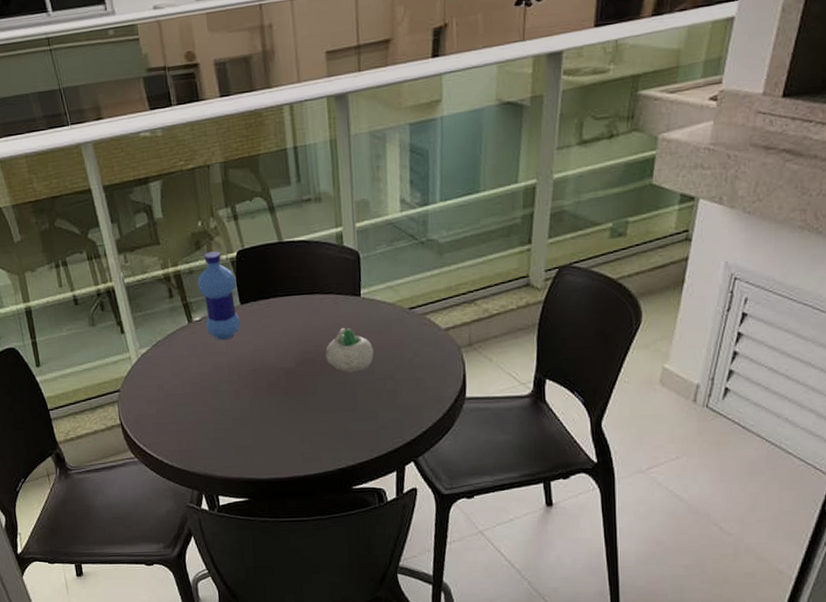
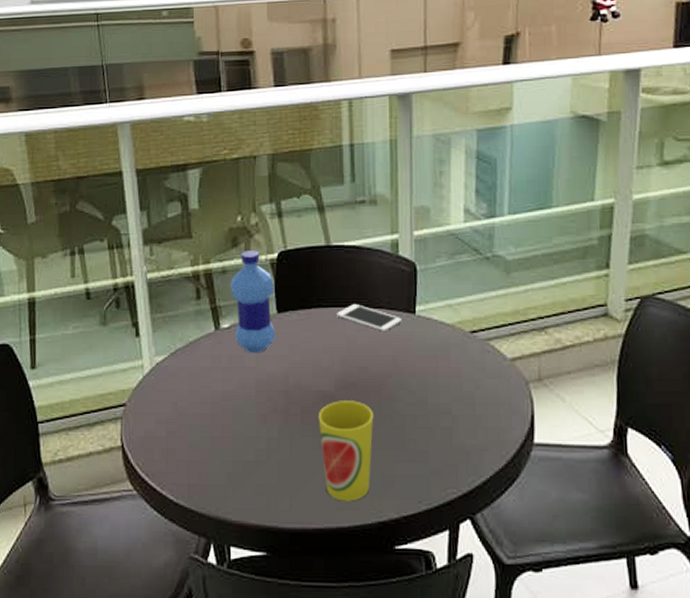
cup: none [282,373,330,455] -> present [318,401,374,501]
cell phone: none [292,292,350,314] -> present [337,304,403,332]
succulent planter: present [326,328,374,372] -> none [372,349,427,402]

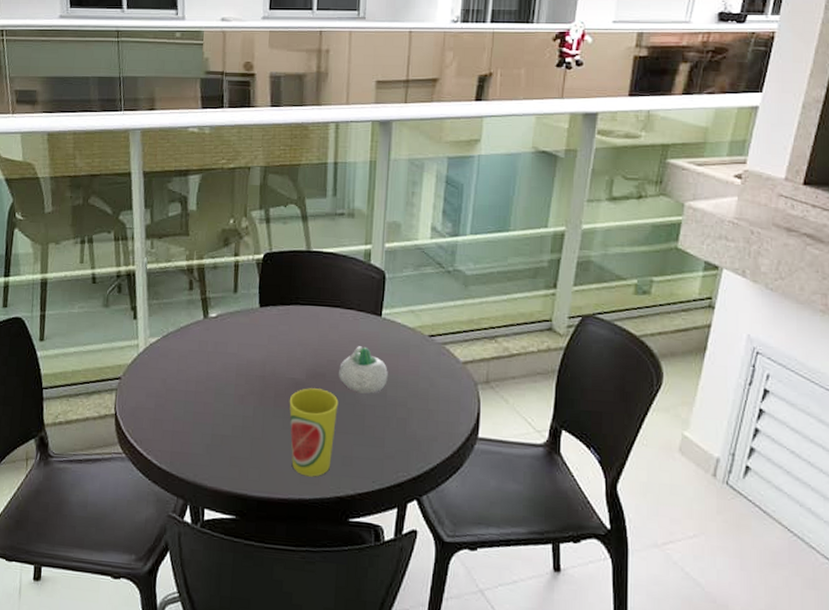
water bottle: present [230,250,275,354] -> none [219,250,258,342]
cell phone: present [337,304,403,332] -> none [312,304,370,330]
succulent planter: none [372,349,427,402] -> present [339,346,388,394]

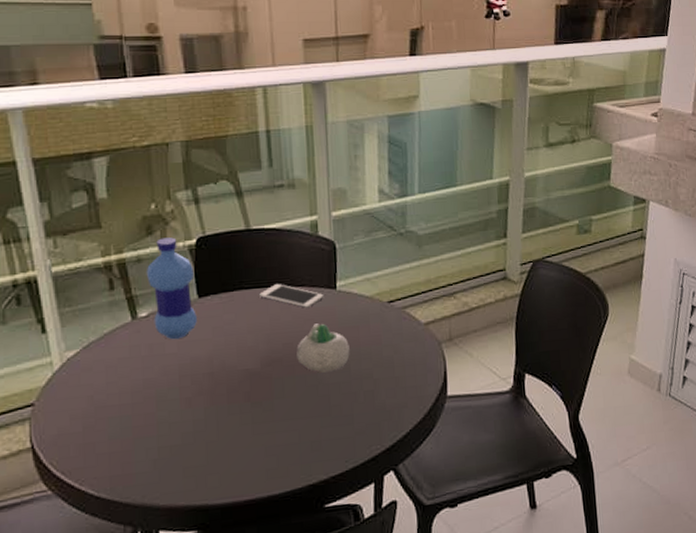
water bottle: none [219,250,258,342] -> present [146,237,197,340]
cup: present [289,388,339,477] -> none [244,375,300,471]
cell phone: none [312,304,370,330] -> present [259,284,324,308]

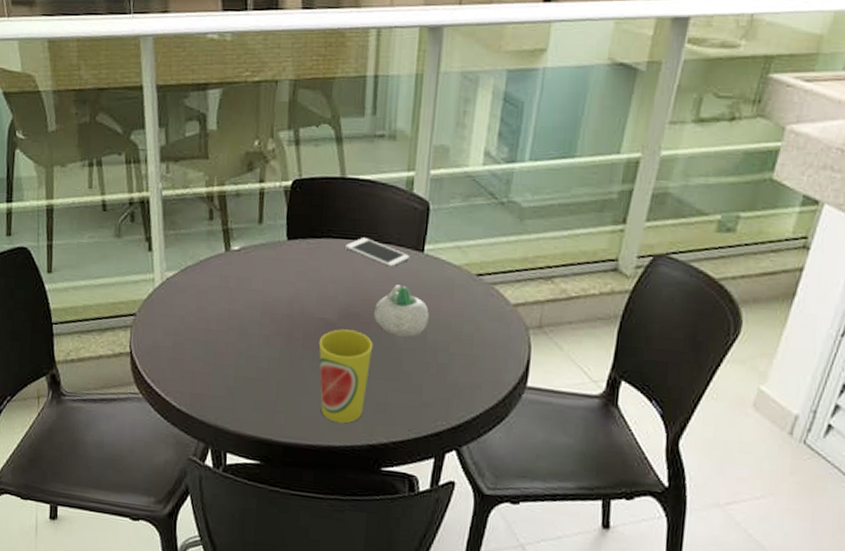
water bottle: present [146,237,197,340] -> none [242,175,286,278]
cup: none [244,375,300,471] -> present [318,329,373,424]

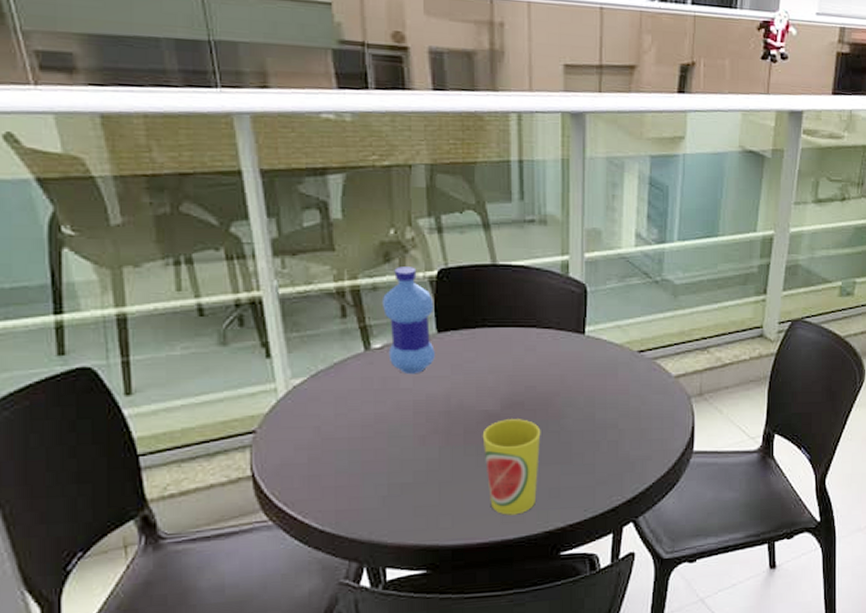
water bottle: none [242,175,286,278] -> present [381,266,435,375]
cell phone: present [346,238,411,267] -> none [503,324,572,351]
succulent planter: present [374,284,429,337] -> none [539,368,595,419]

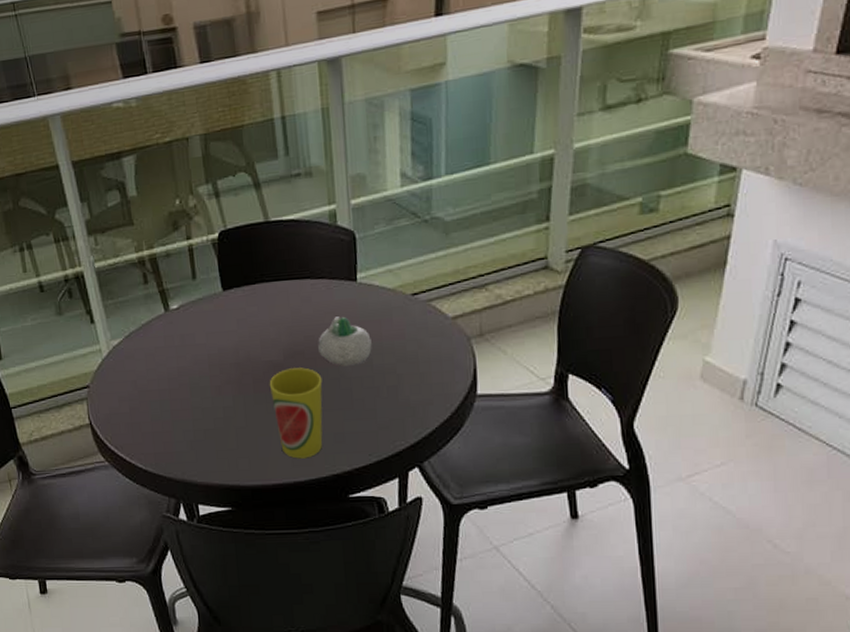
water bottle: present [381,266,435,375] -> none [174,232,223,331]
succulent planter: none [539,368,595,419] -> present [318,316,372,366]

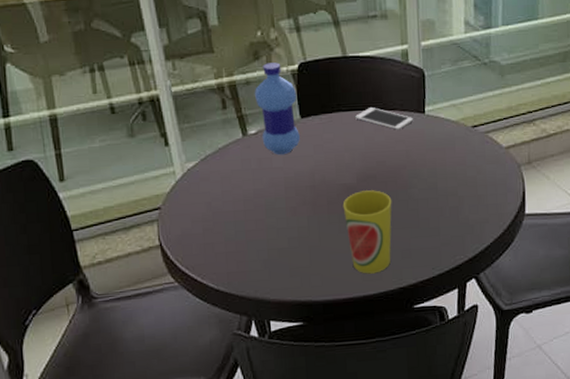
water bottle: none [174,232,223,331] -> present [254,62,300,155]
cell phone: none [280,276,345,301] -> present [355,107,414,130]
succulent planter: present [318,316,372,366] -> none [389,144,437,189]

